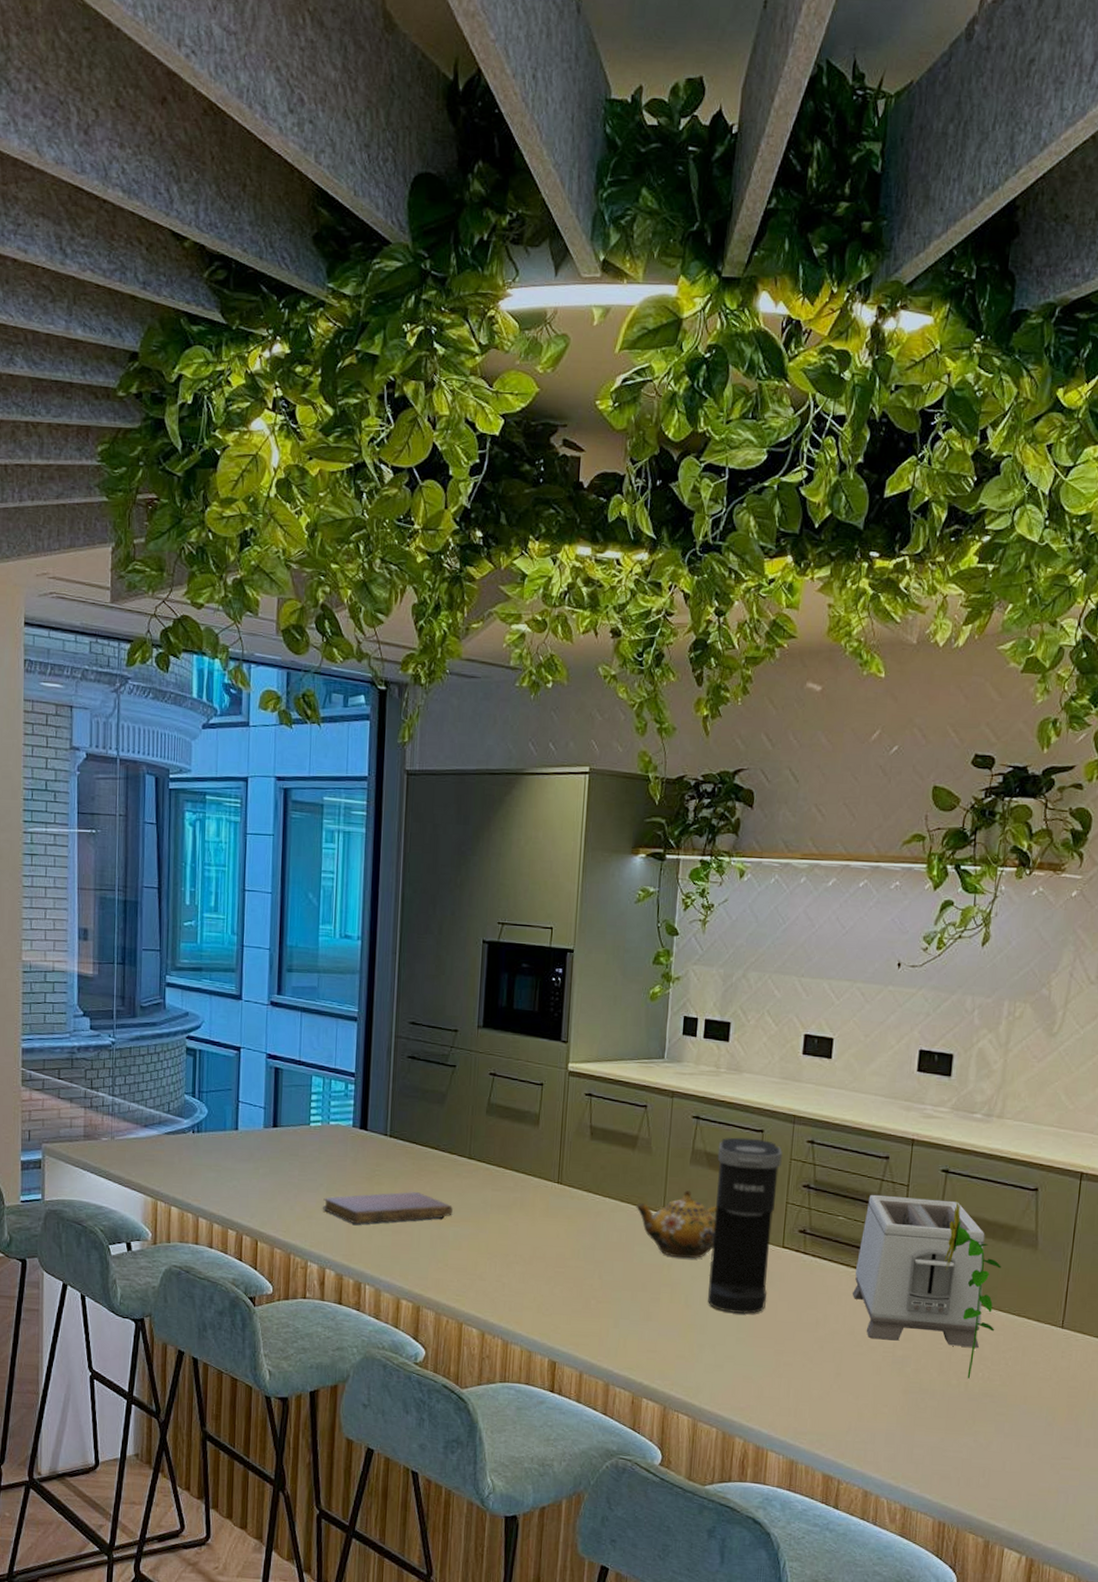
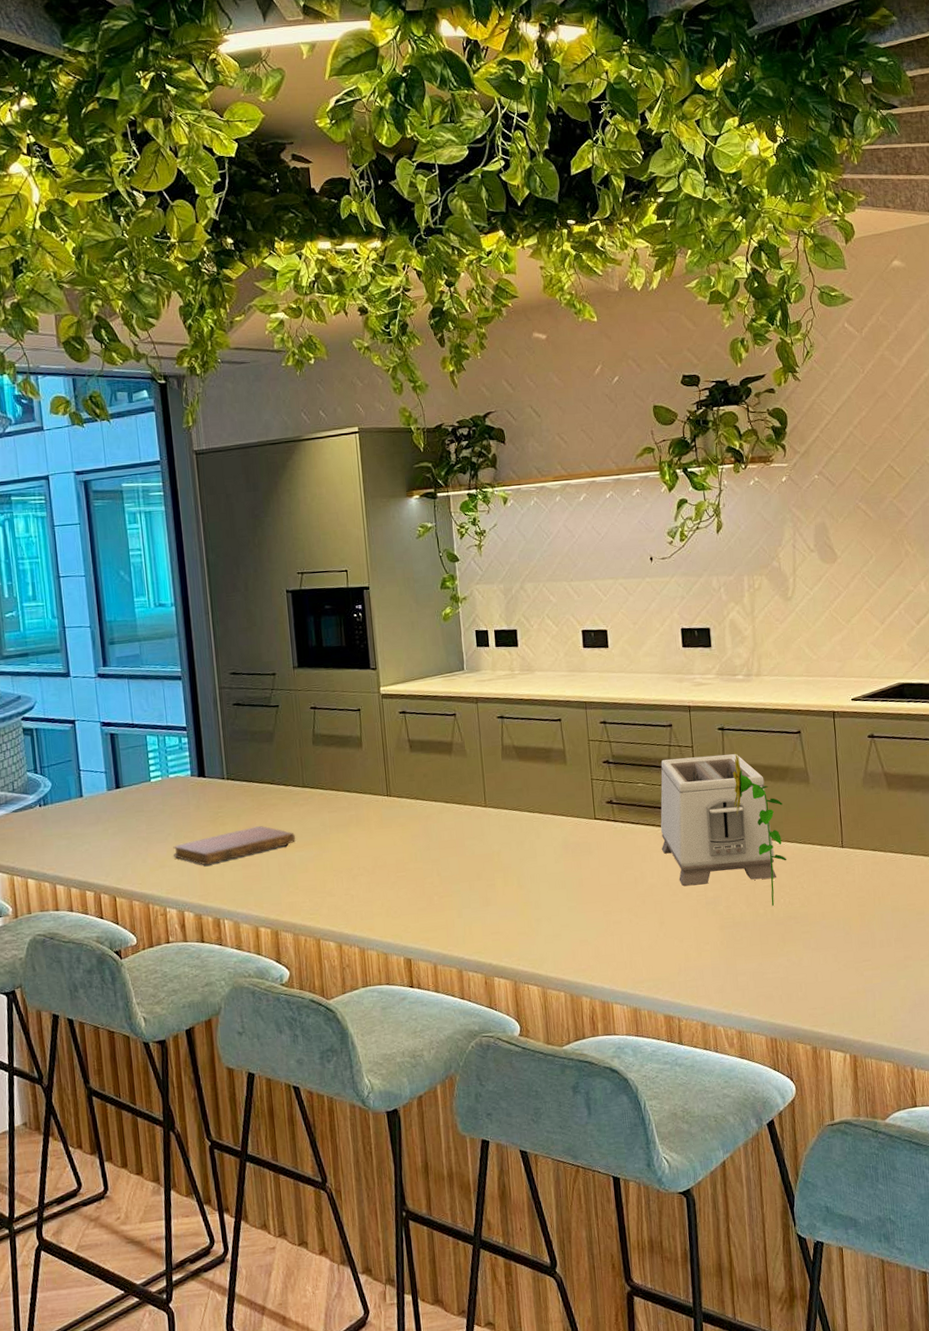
teapot: present [636,1190,717,1259] -> none [460,783,534,845]
coffee maker: present [708,1137,783,1314] -> none [524,727,589,886]

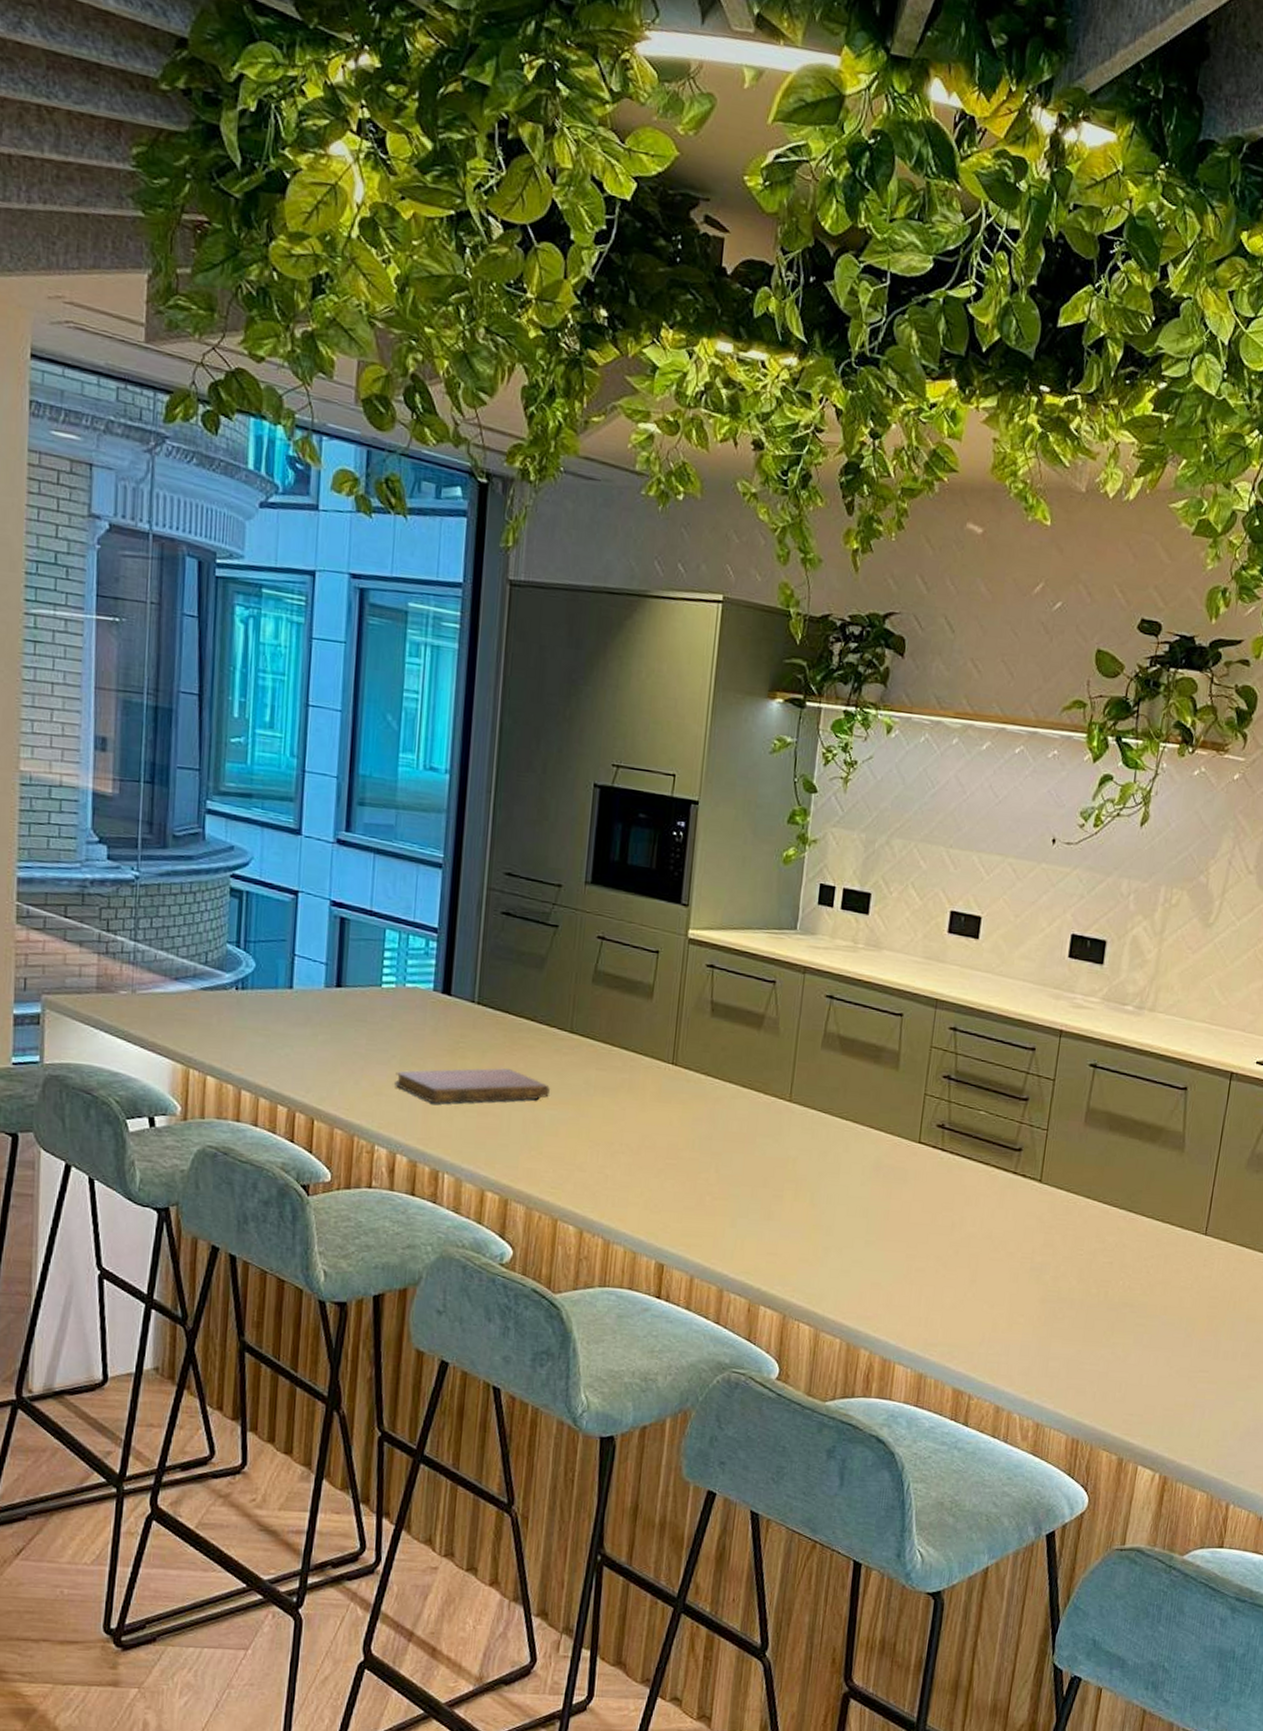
toaster: present [660,754,776,886] -> none [991,1088,1132,1254]
flower: present [733,752,786,906] -> none [1088,1096,1147,1287]

